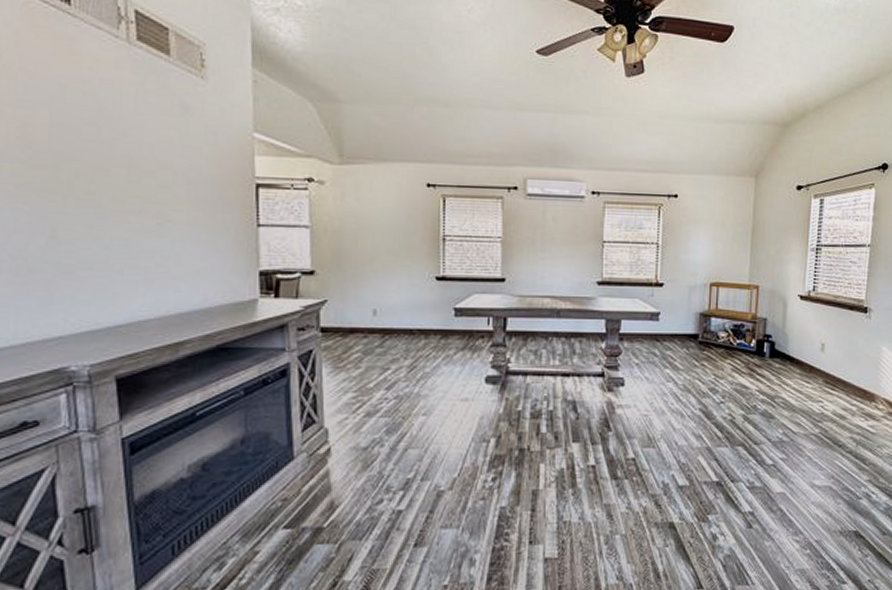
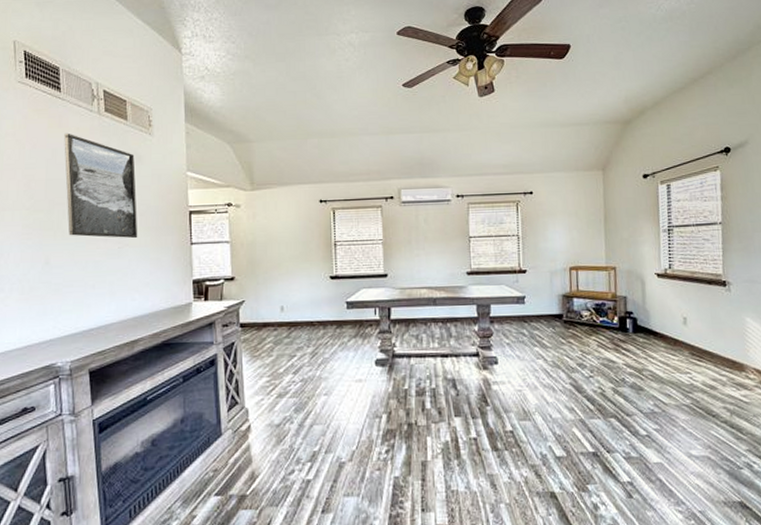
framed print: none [76,63,185,214] -> present [64,133,138,239]

